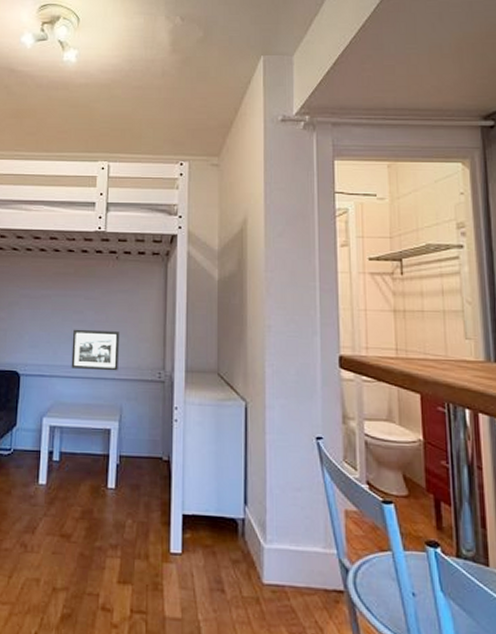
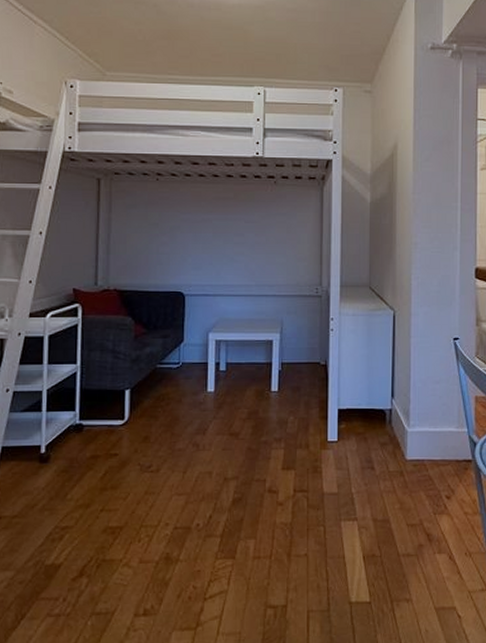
picture frame: present [71,329,119,371] -> none [234,251,279,288]

